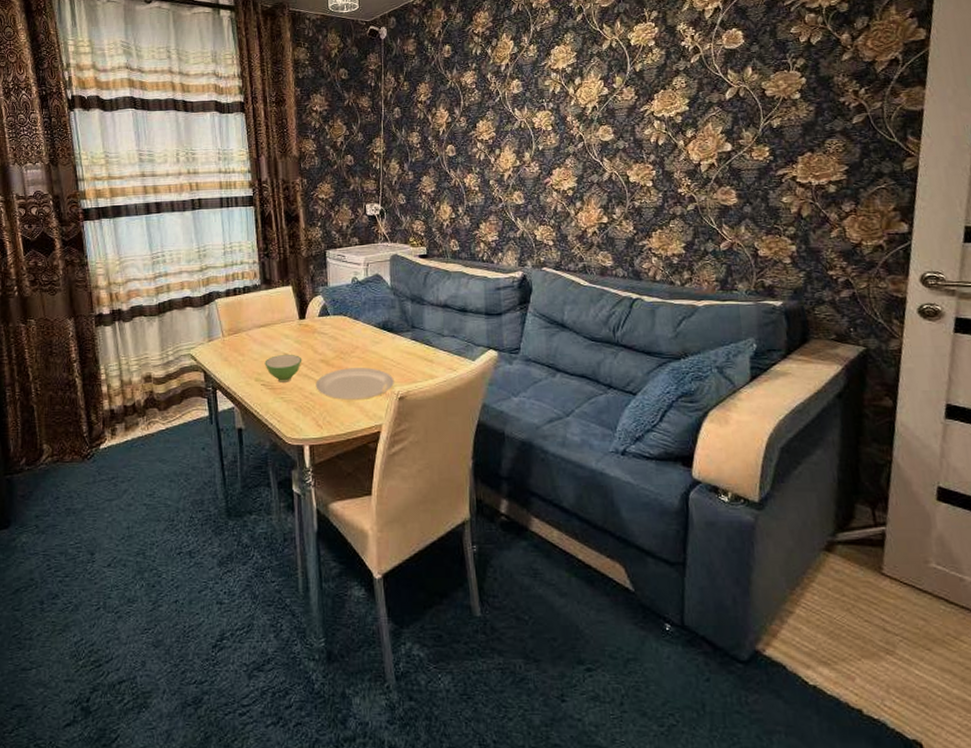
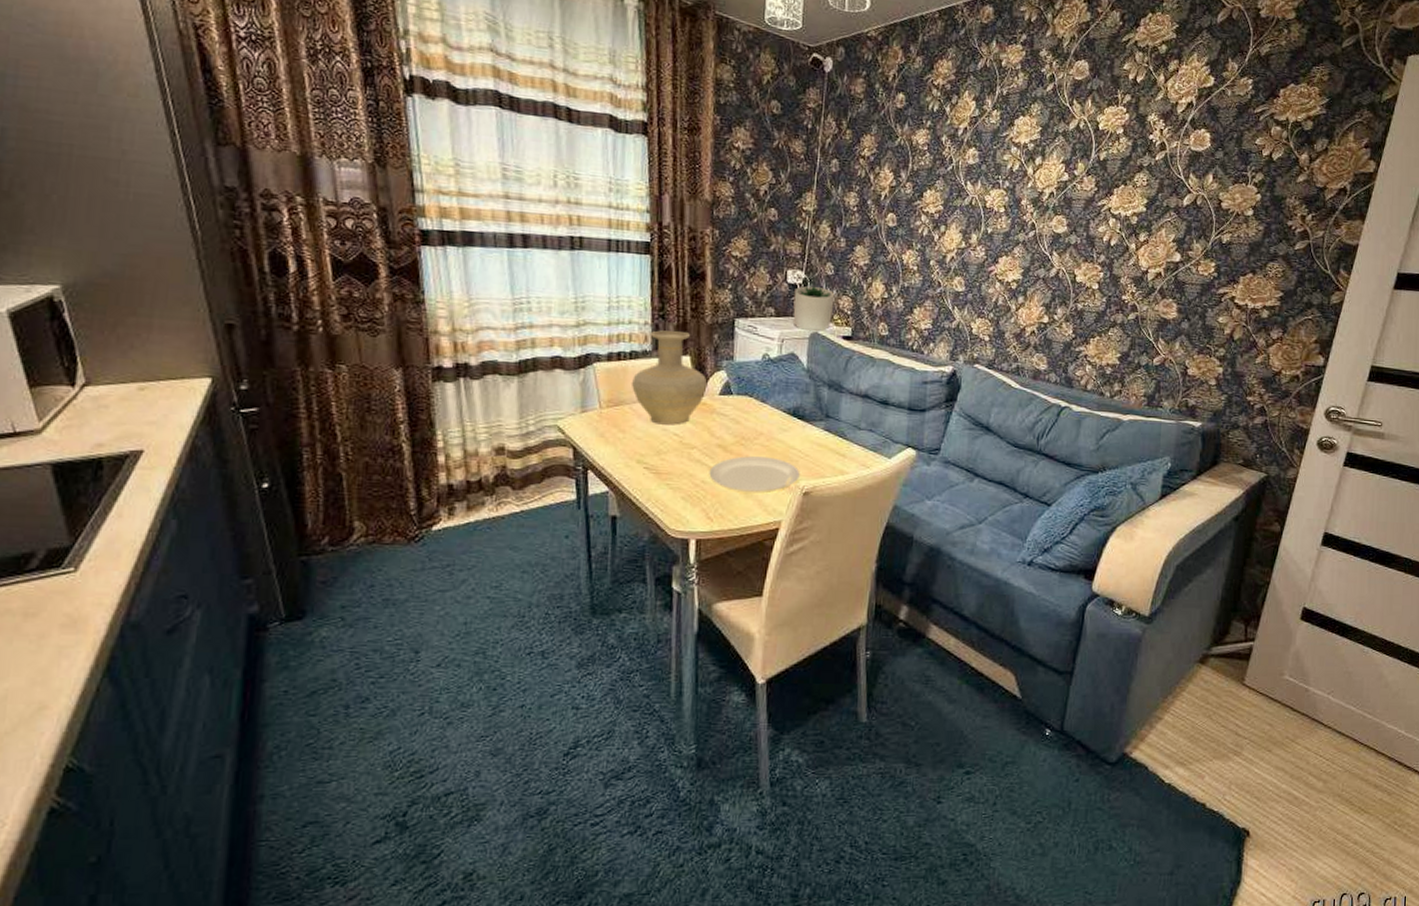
vase: none [246,266,308,346] -> present [631,330,708,425]
bowl: present [264,354,302,383] -> none [649,434,696,467]
planter: none [374,215,409,254] -> present [793,286,835,332]

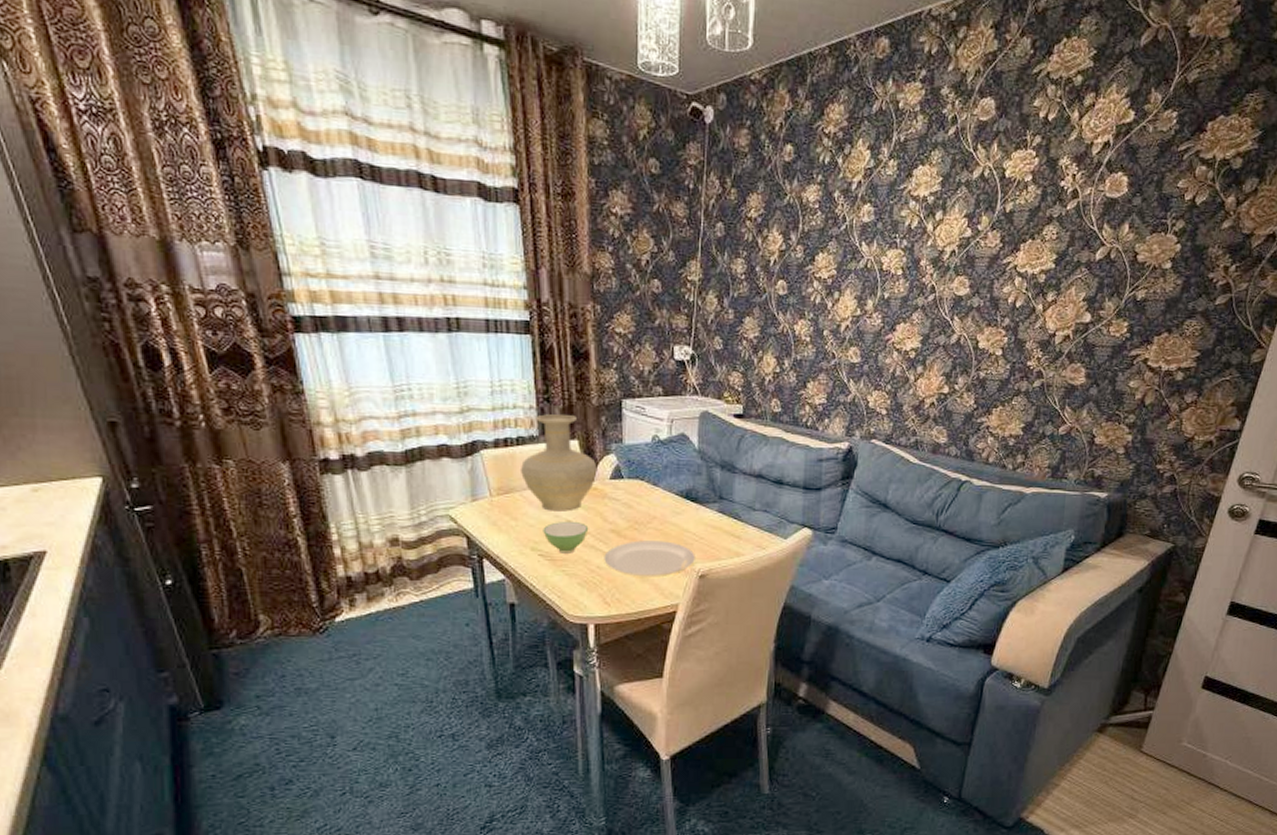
bowl: none [649,434,696,467] -> present [543,521,589,554]
planter: present [793,286,835,332] -> none [682,362,724,411]

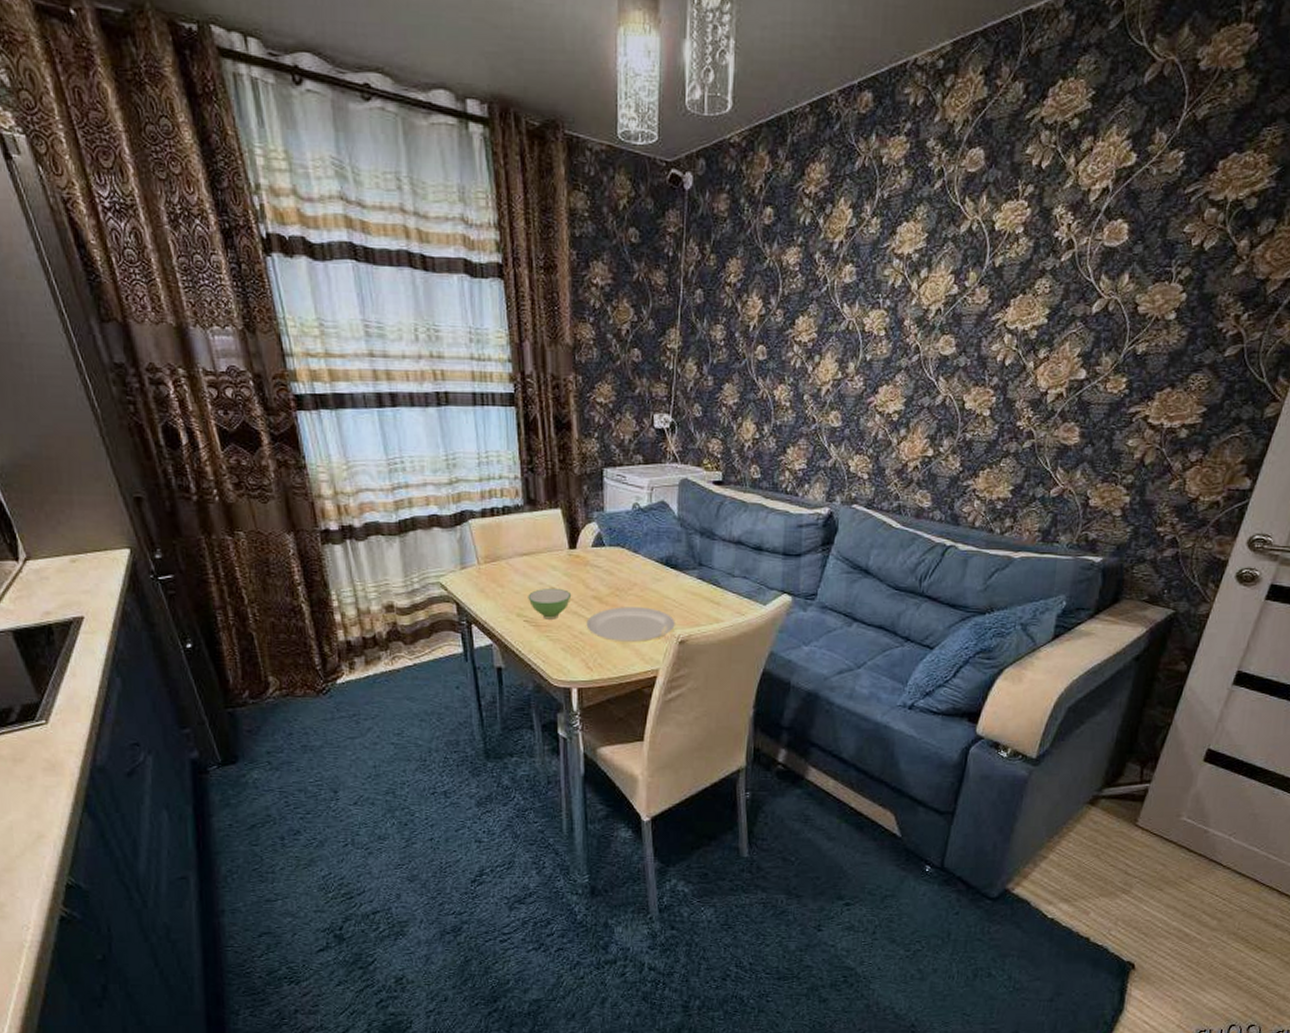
vase: present [519,414,598,512] -> none [505,484,580,579]

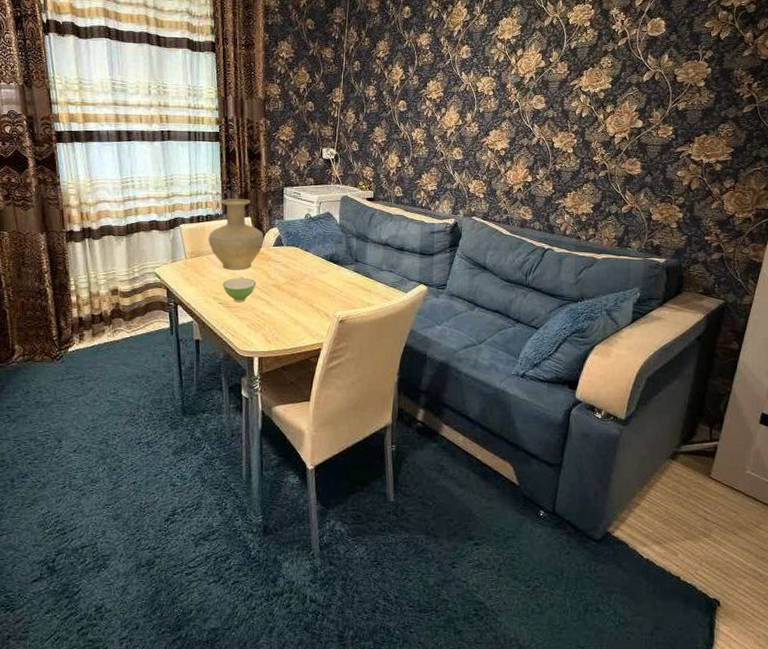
vase: none [505,484,580,579] -> present [207,198,264,270]
plate: present [586,607,675,644] -> none [267,293,336,323]

